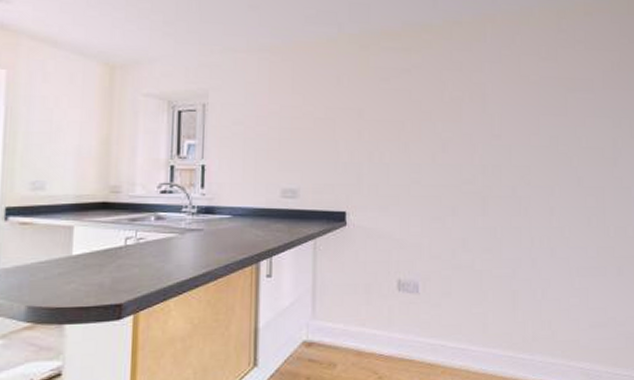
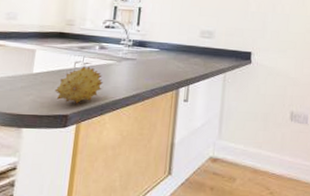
fruit: none [102,243,163,290] -> present [54,66,103,104]

